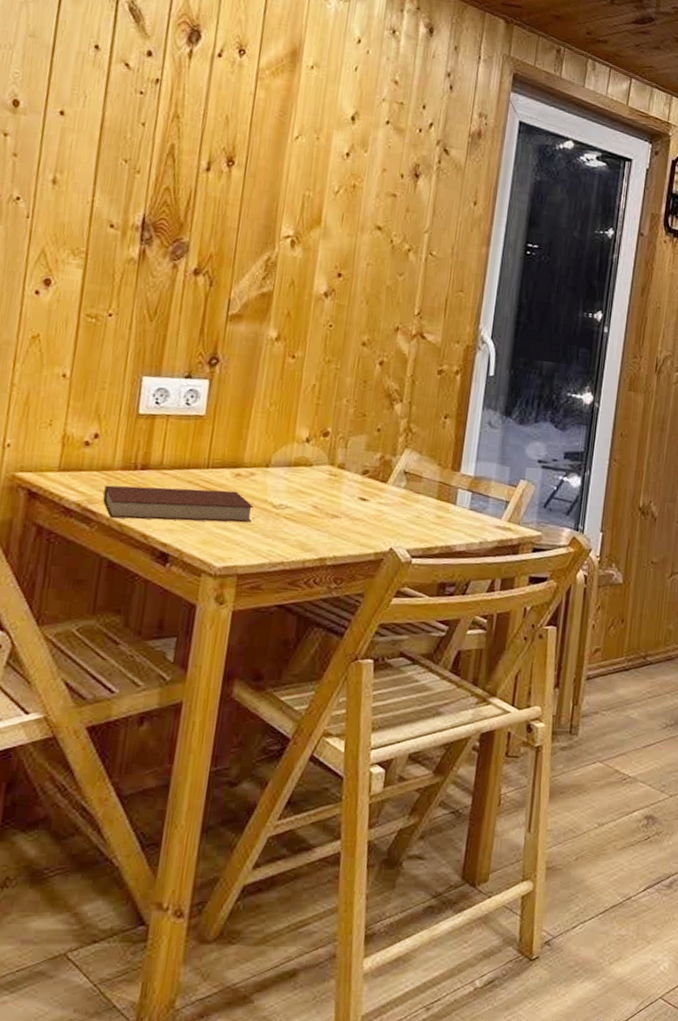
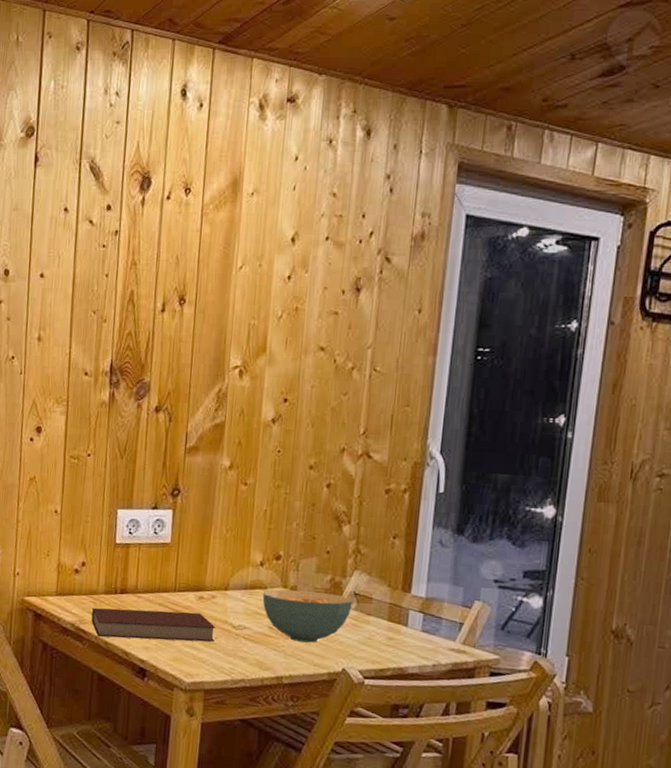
cereal bowl: none [307,467,402,522] -> present [262,589,353,643]

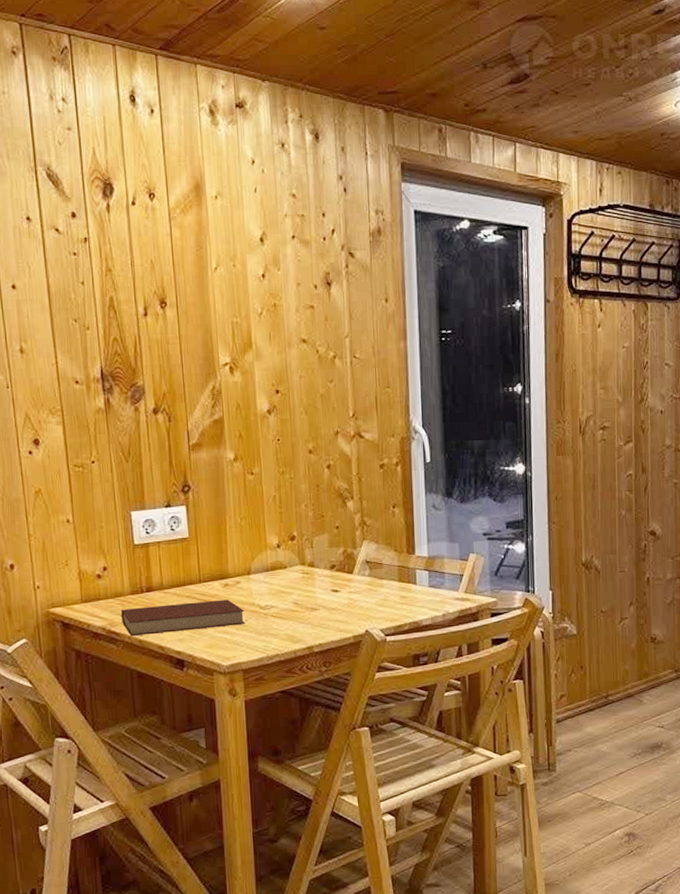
cereal bowl: present [262,589,353,643] -> none [283,564,366,612]

